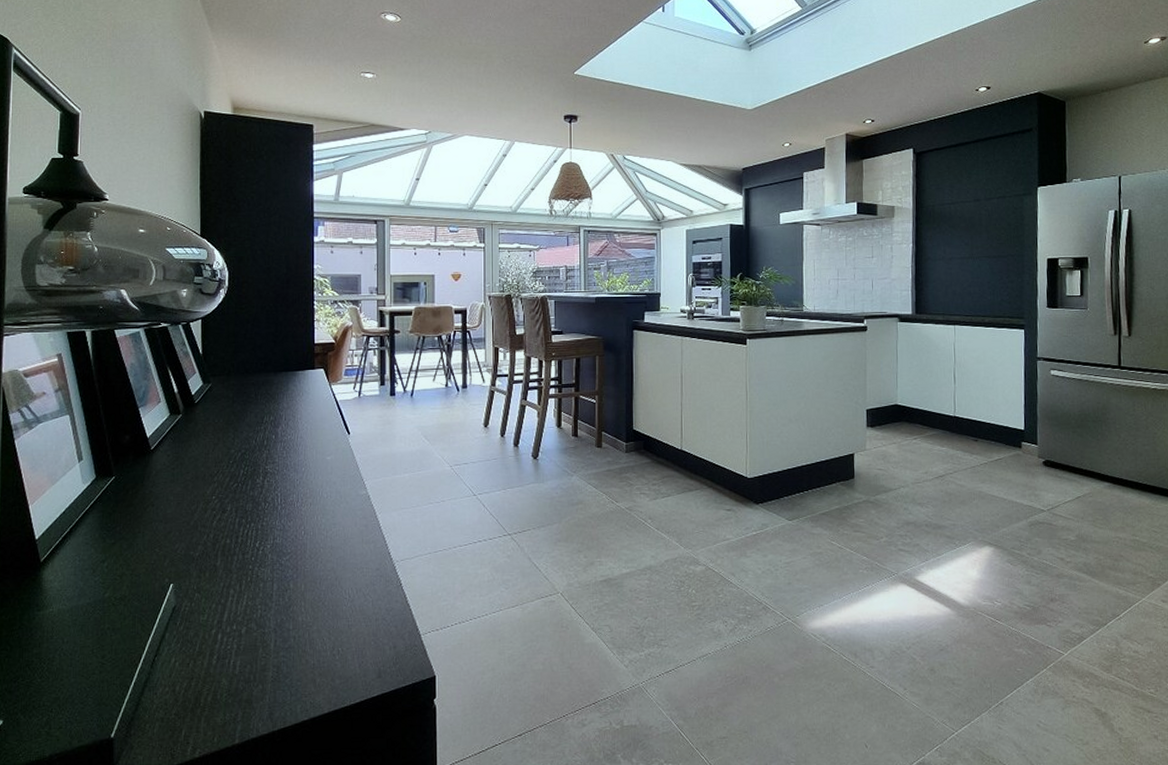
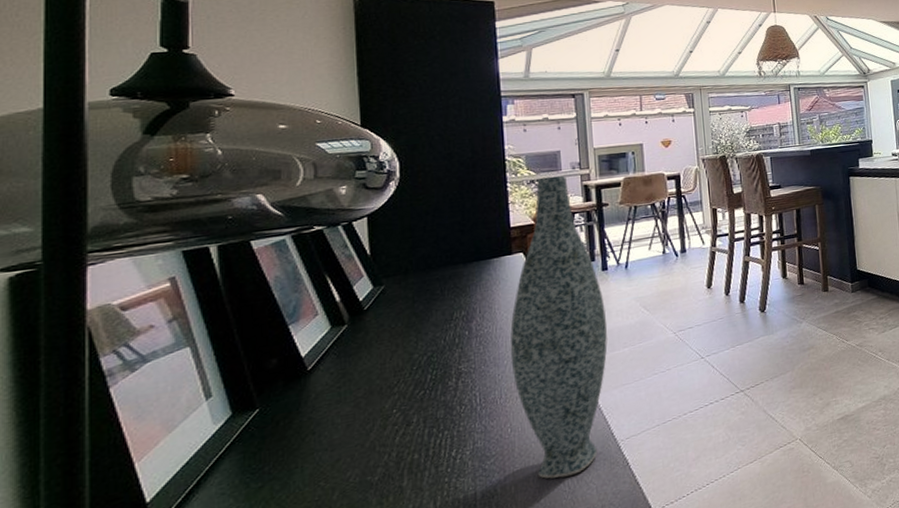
vase: none [308,299,392,585] -> present [510,175,608,479]

